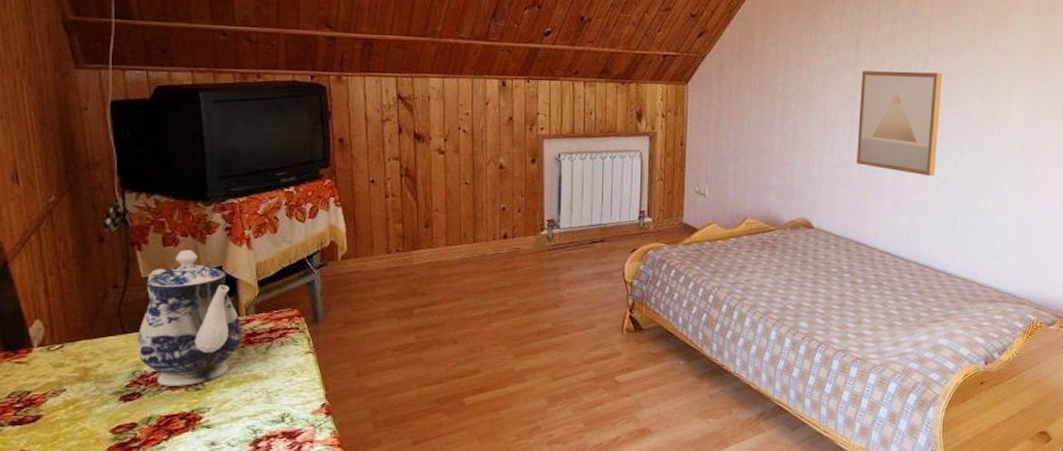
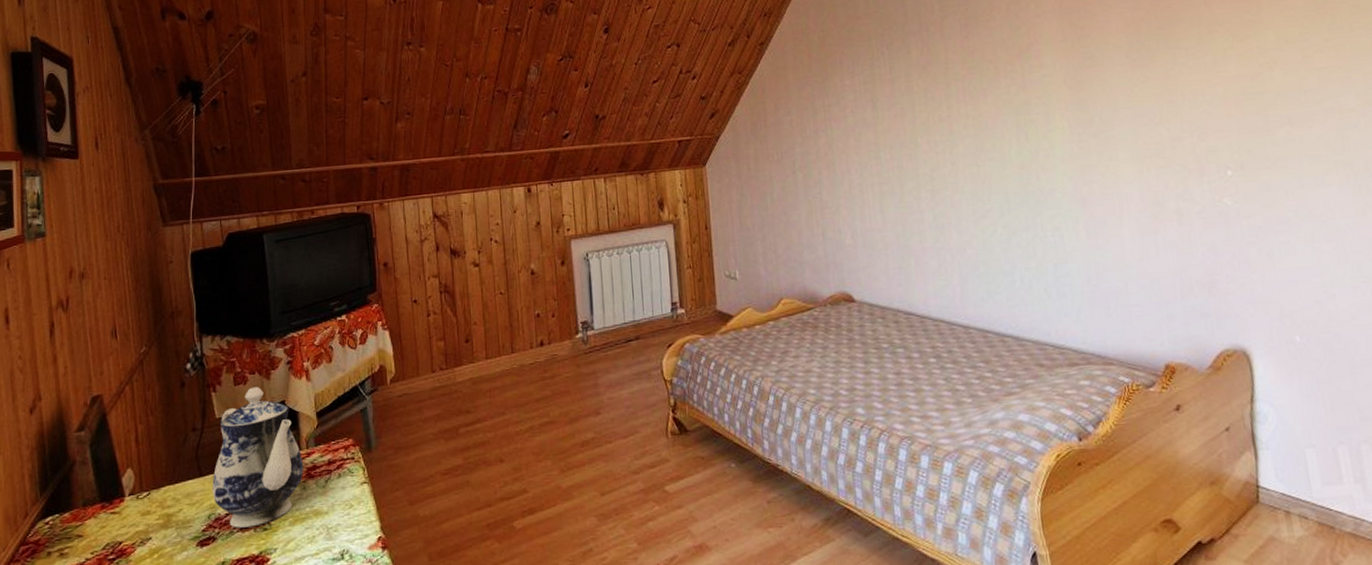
wall art: present [856,71,943,177] -> none [882,119,980,231]

